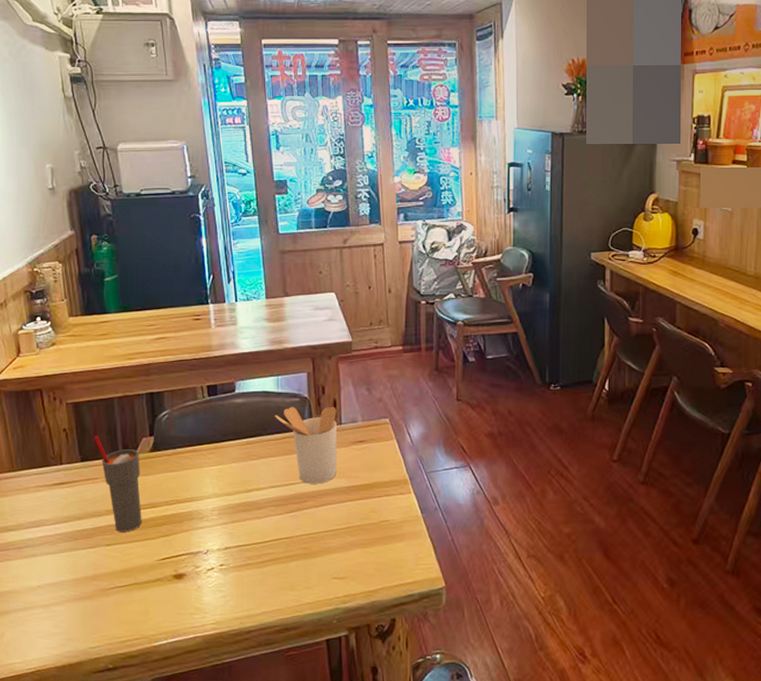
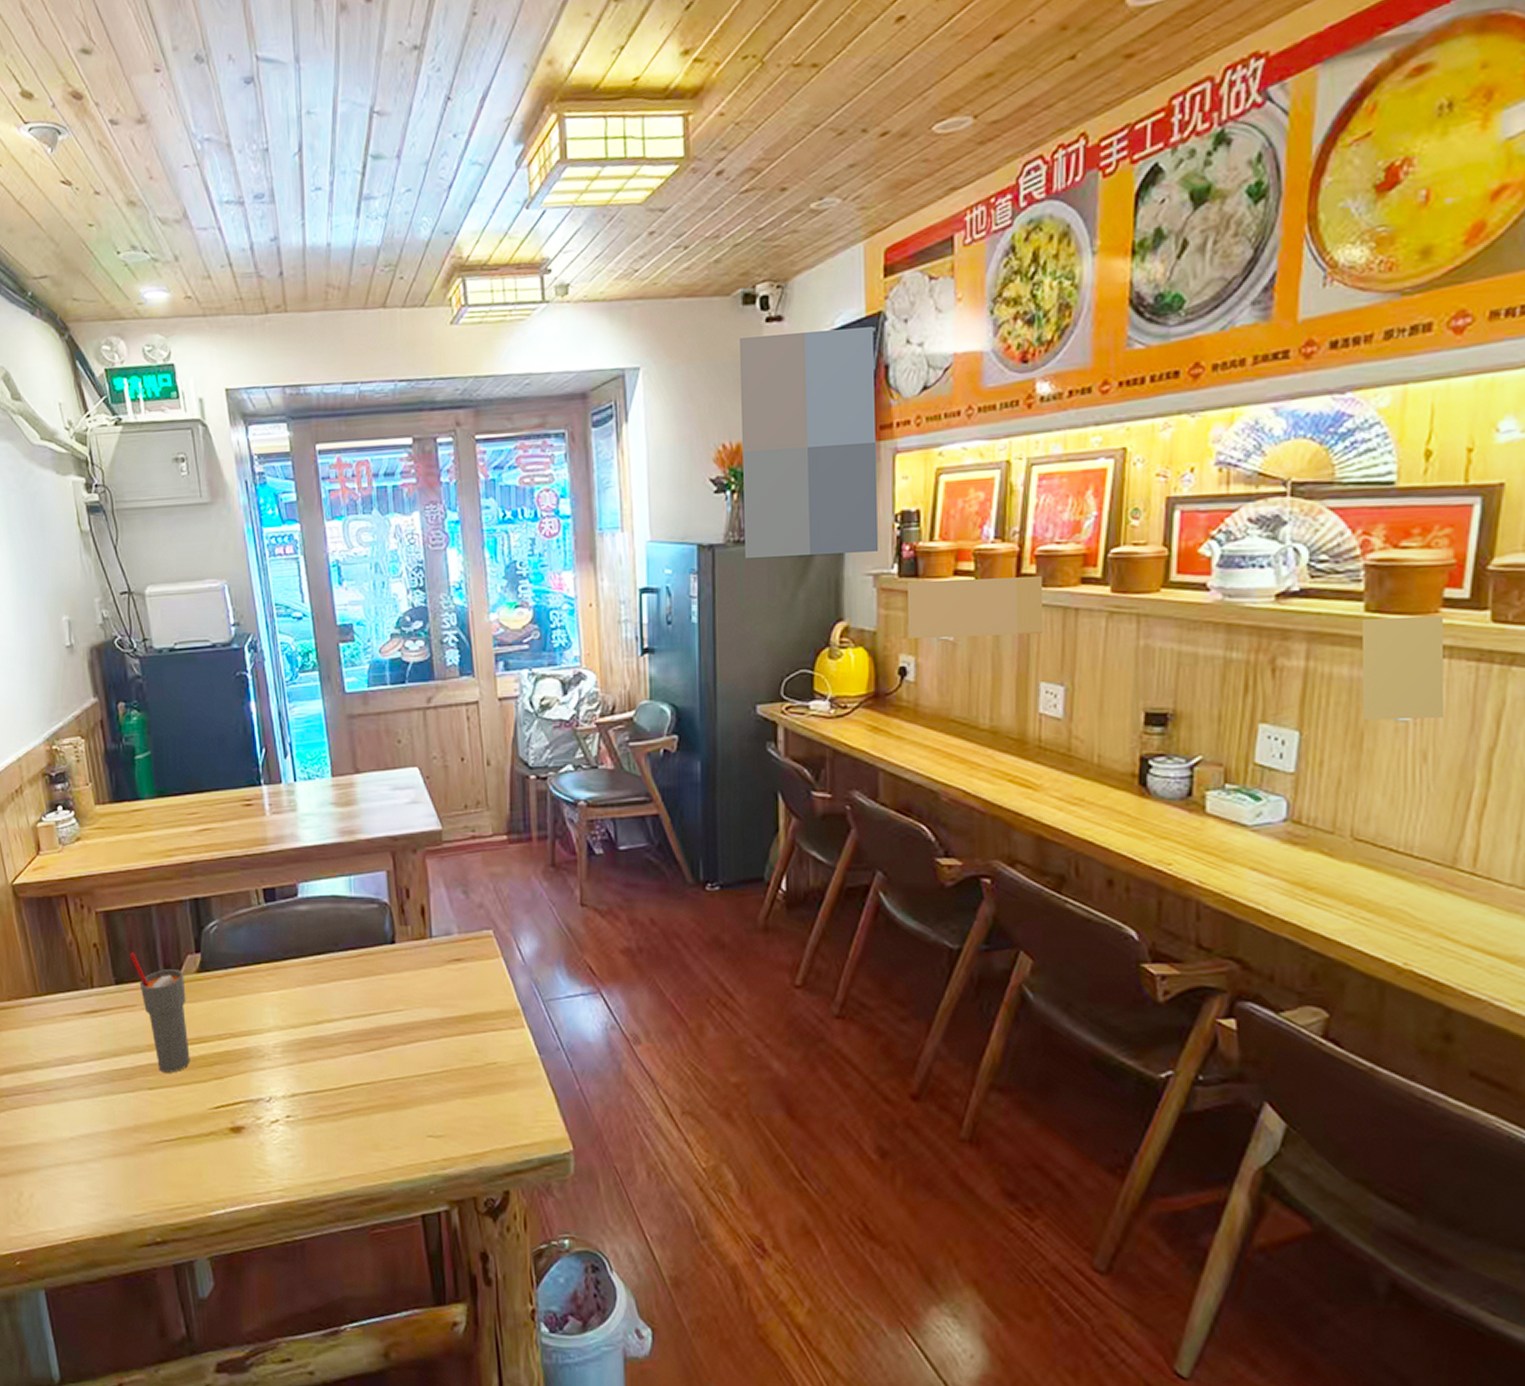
utensil holder: present [275,407,337,484] -> none [348,915,428,1014]

